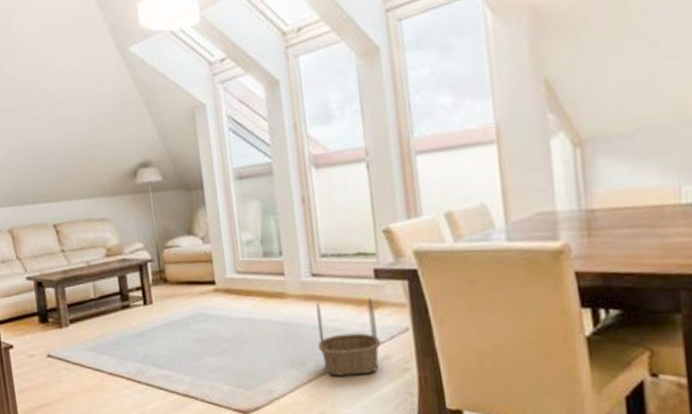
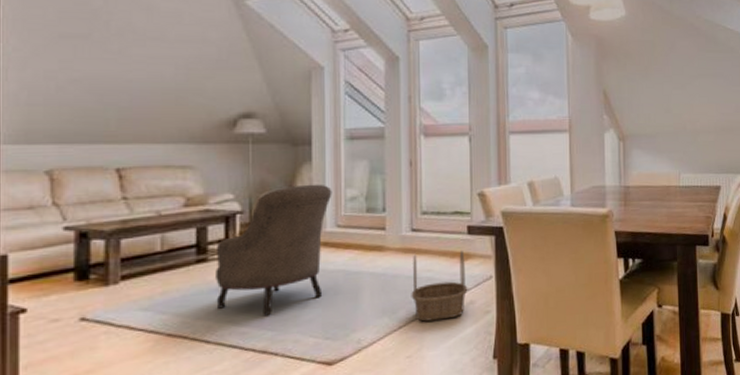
armchair: none [135,228,231,361] -> present [216,184,332,316]

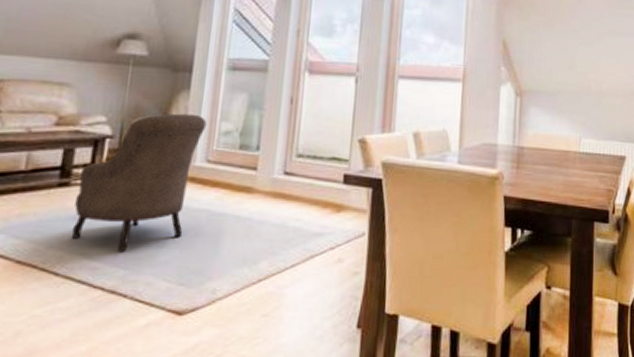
basket: present [411,251,468,322] -> none [275,200,338,277]

